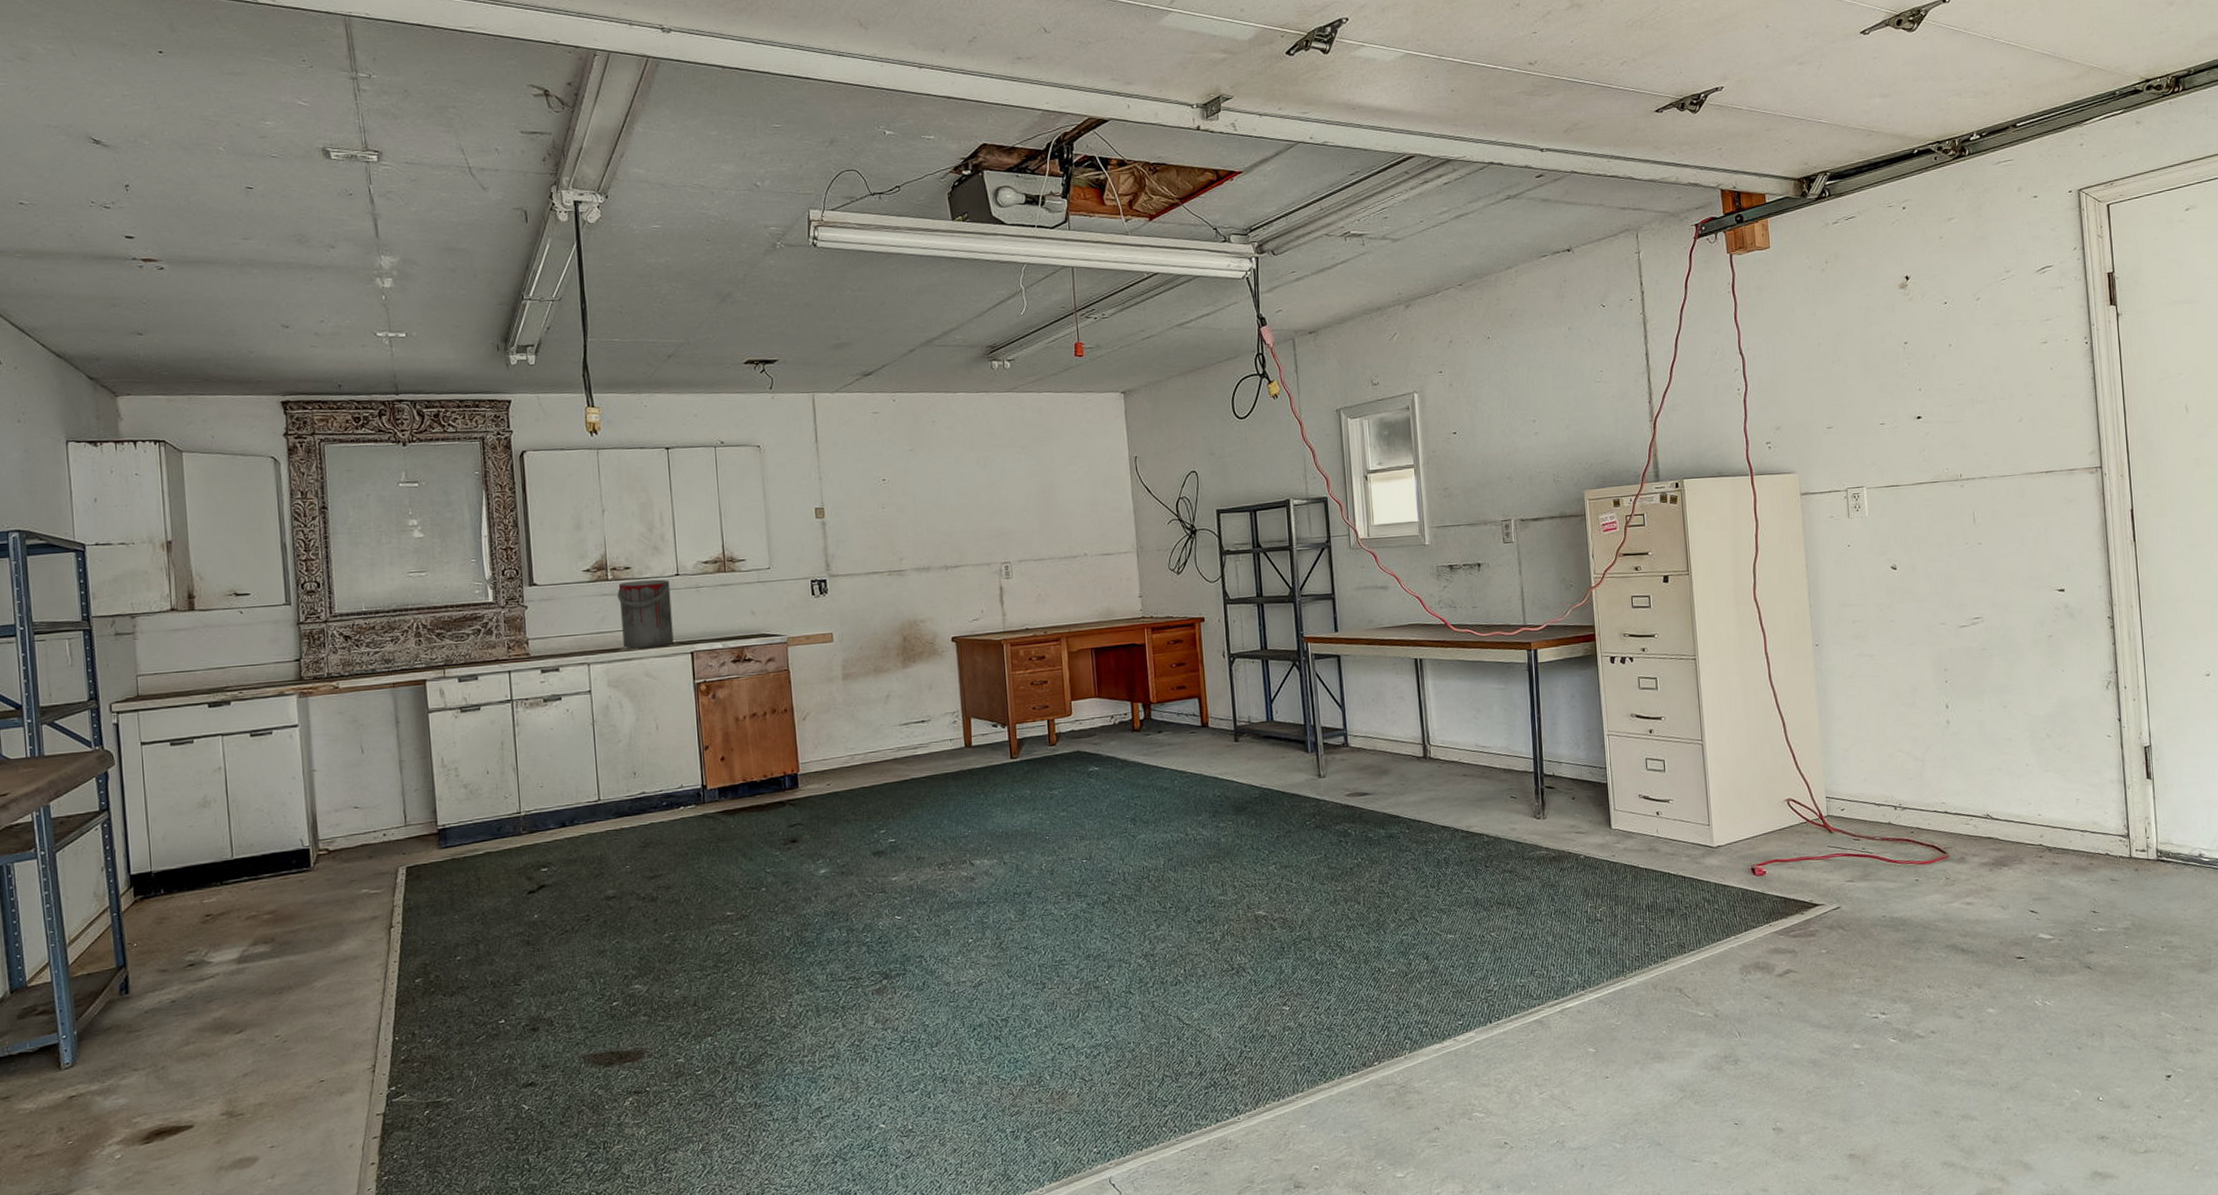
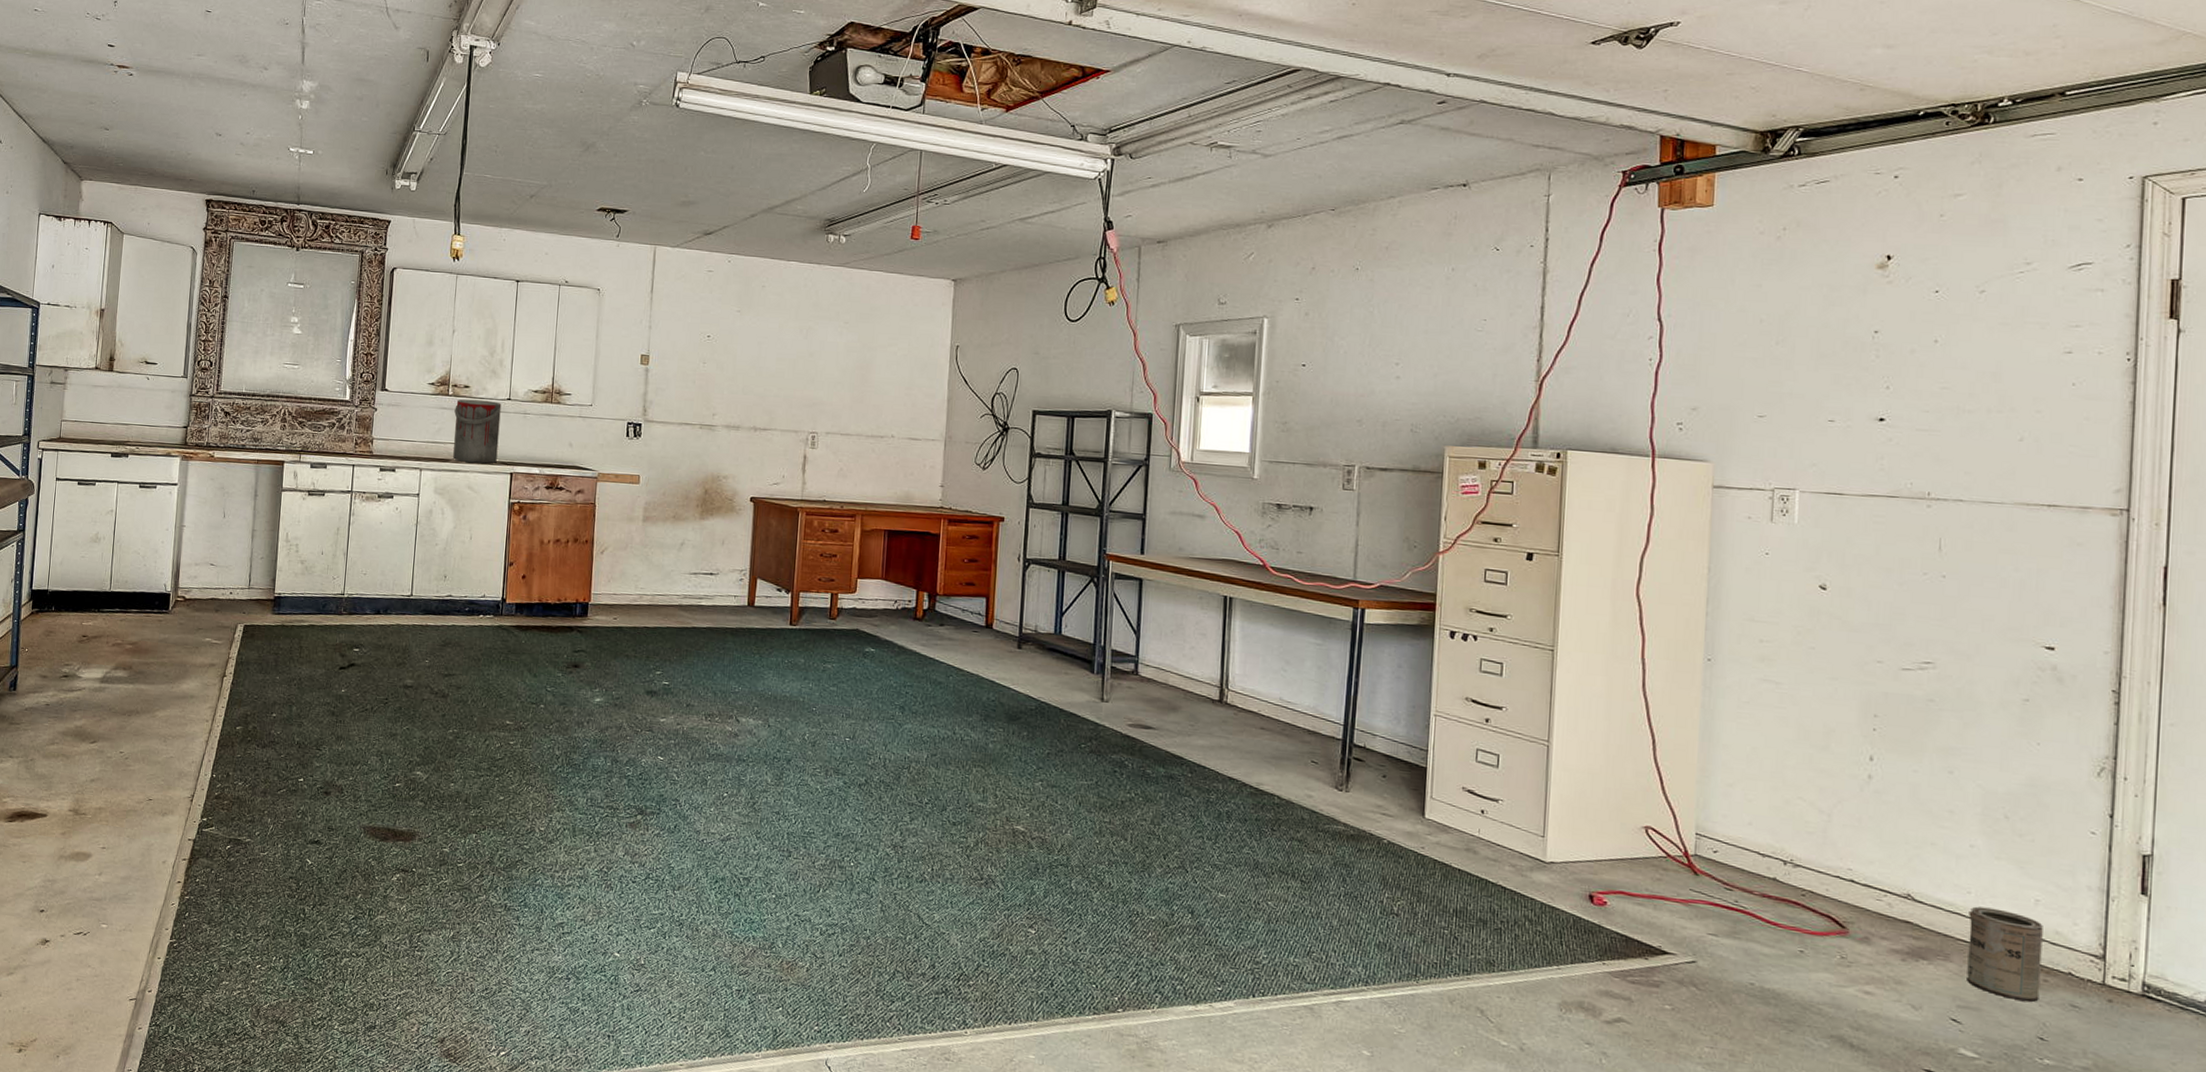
paint can: none [2032,812,2089,885] -> present [1967,906,2043,1002]

